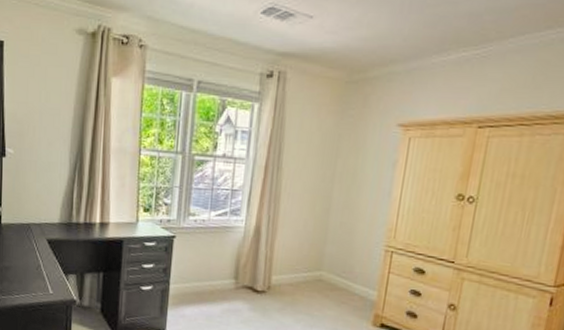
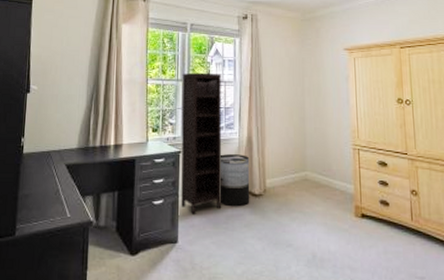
bookcase: none [172,144,232,304] -> present [181,72,222,214]
trash can: none [216,243,256,302] -> present [221,154,250,207]

